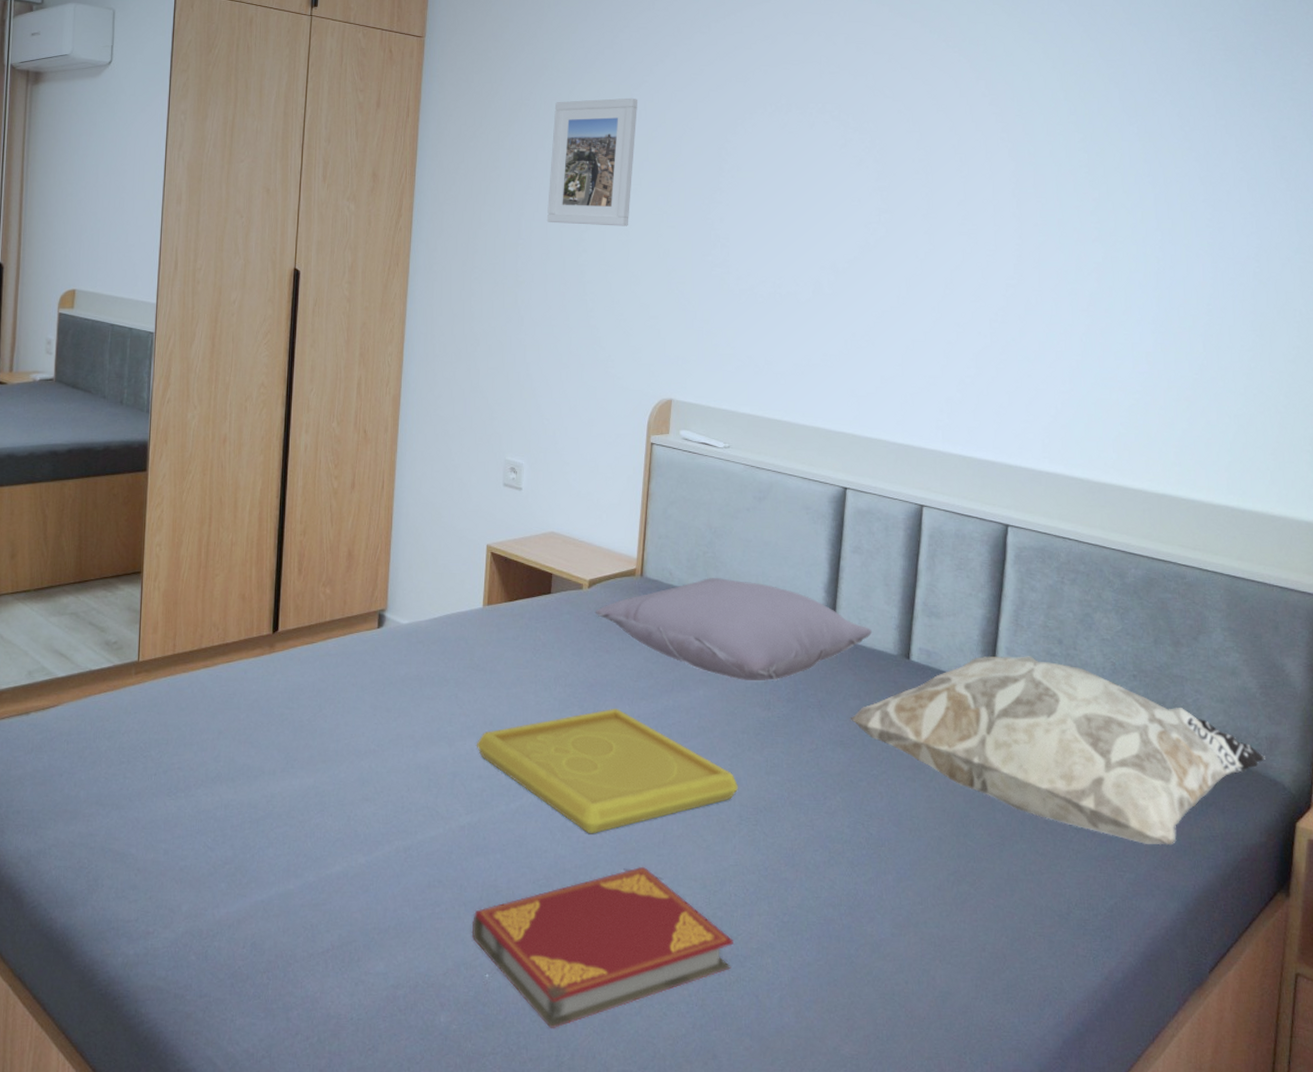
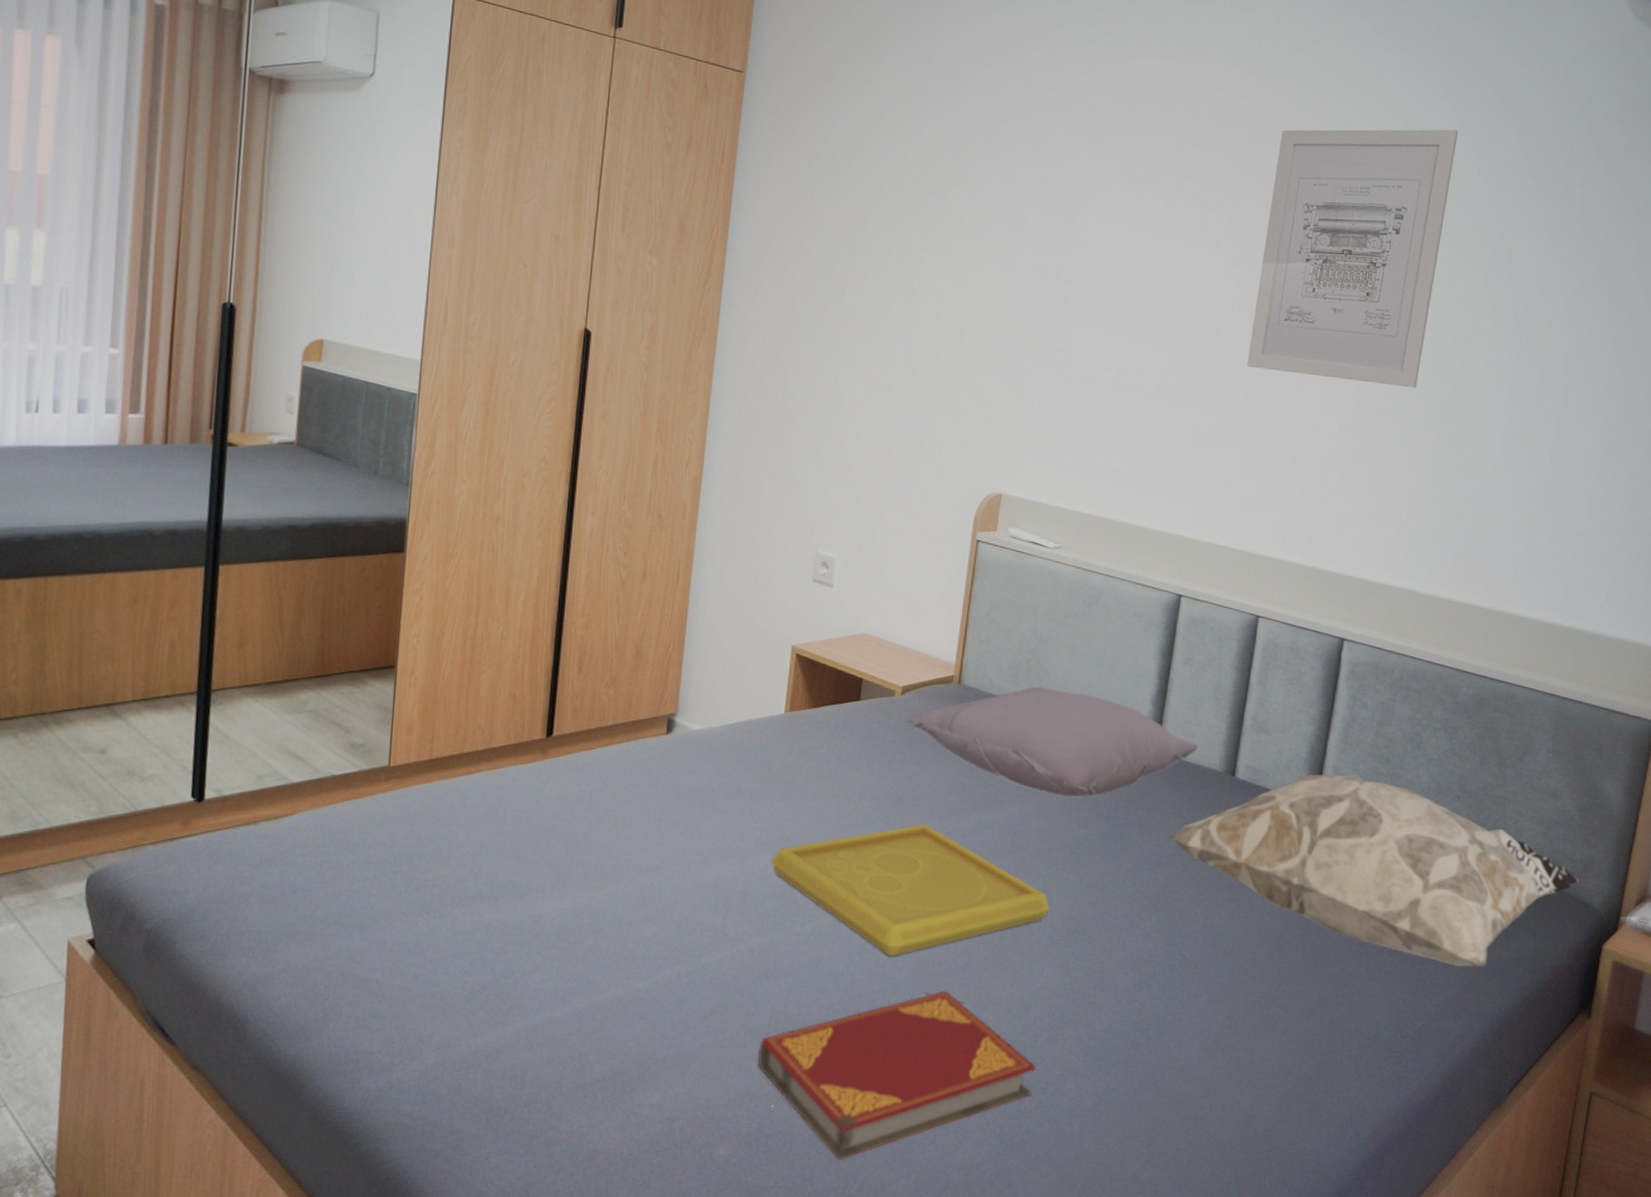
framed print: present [546,98,637,226] -> none [874,156,981,301]
wall art: none [896,42,1087,284] -> present [1247,129,1459,388]

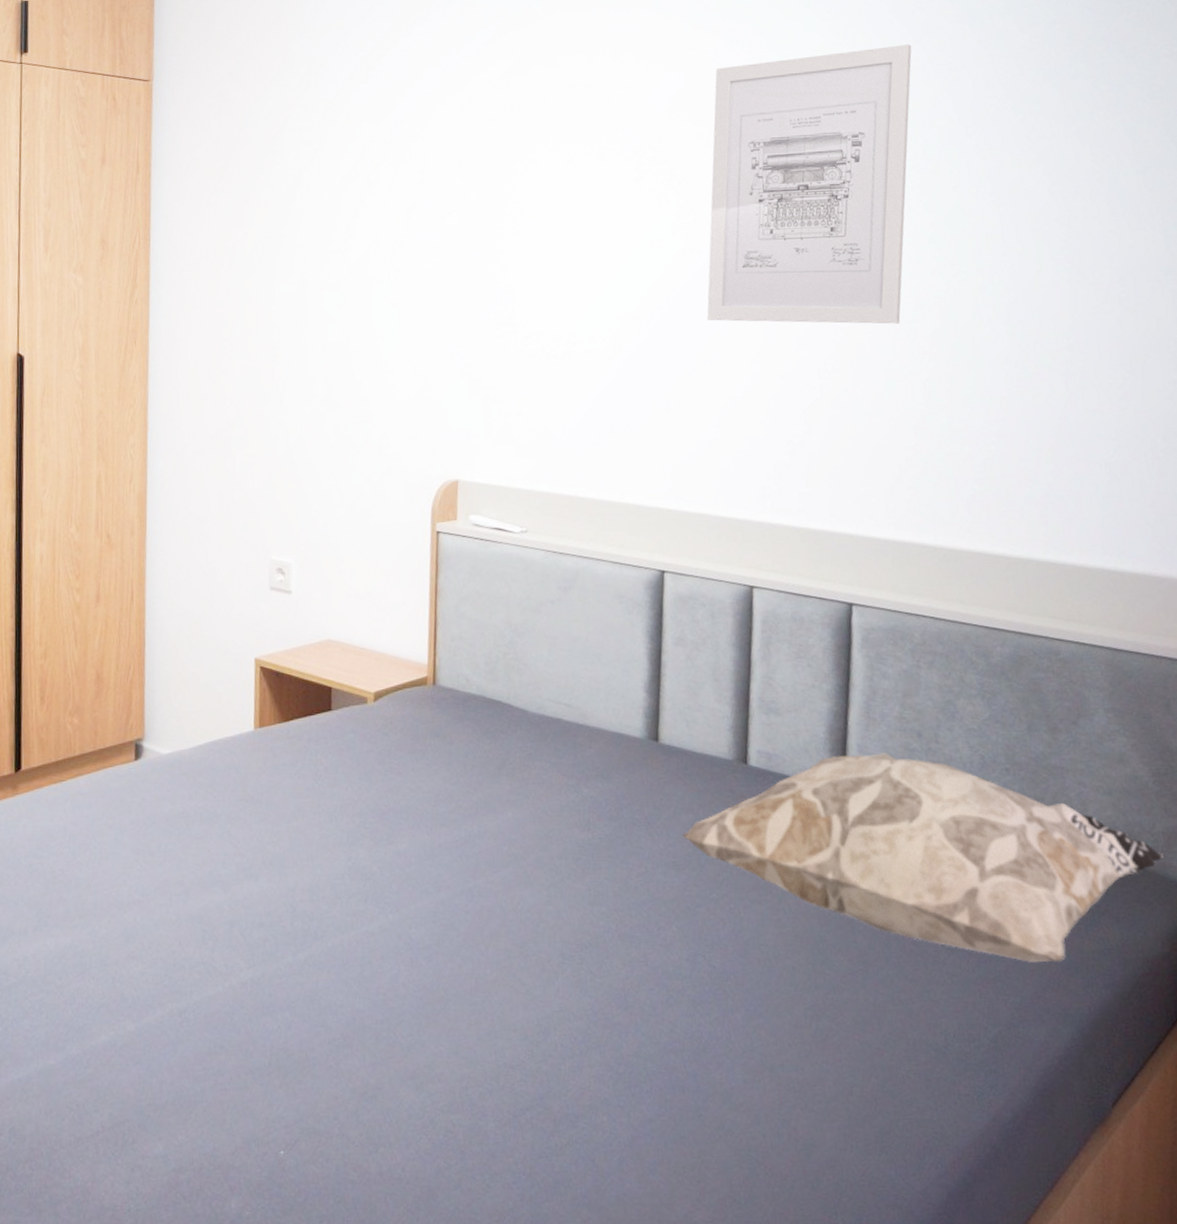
hardback book: present [757,990,1037,1161] -> none [261,1017,564,1210]
serving tray: present [771,823,1050,957] -> none [256,837,558,984]
pillow: present [907,687,1198,798] -> none [383,682,702,799]

